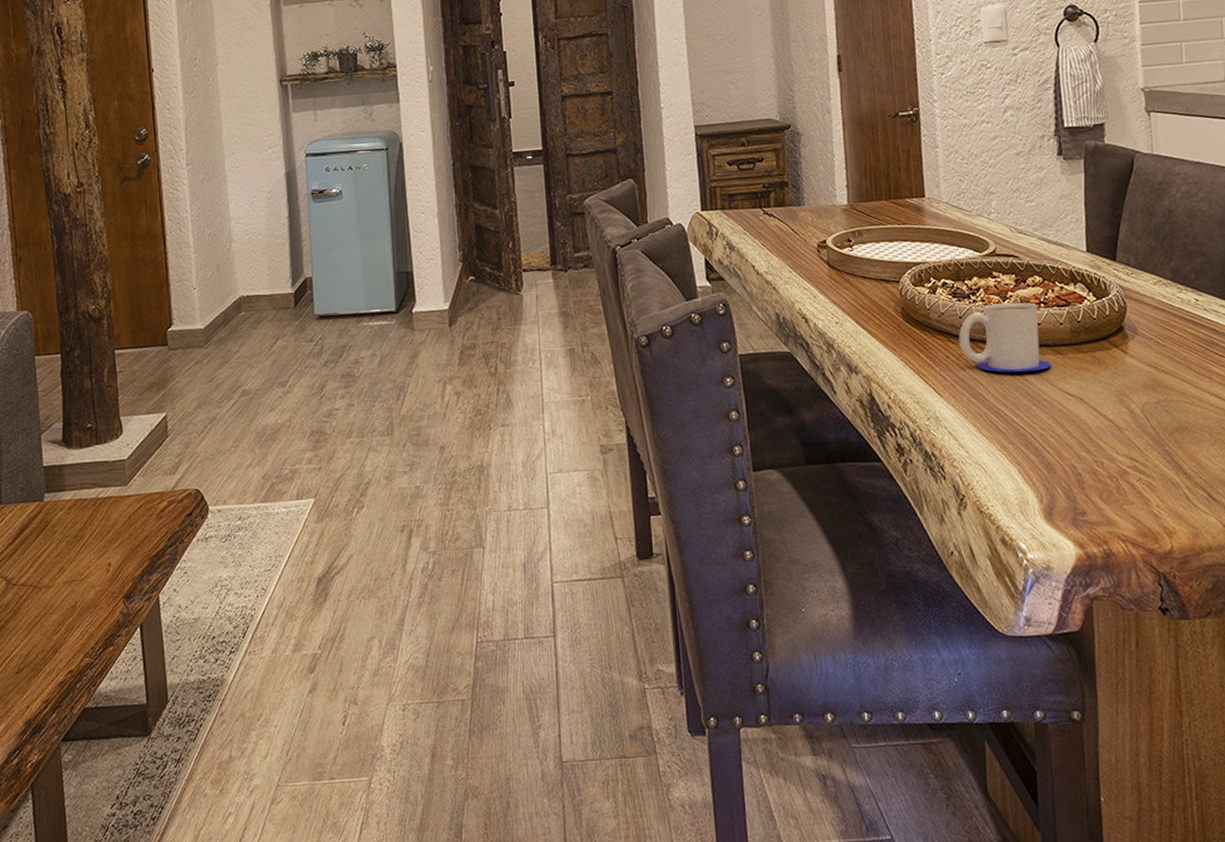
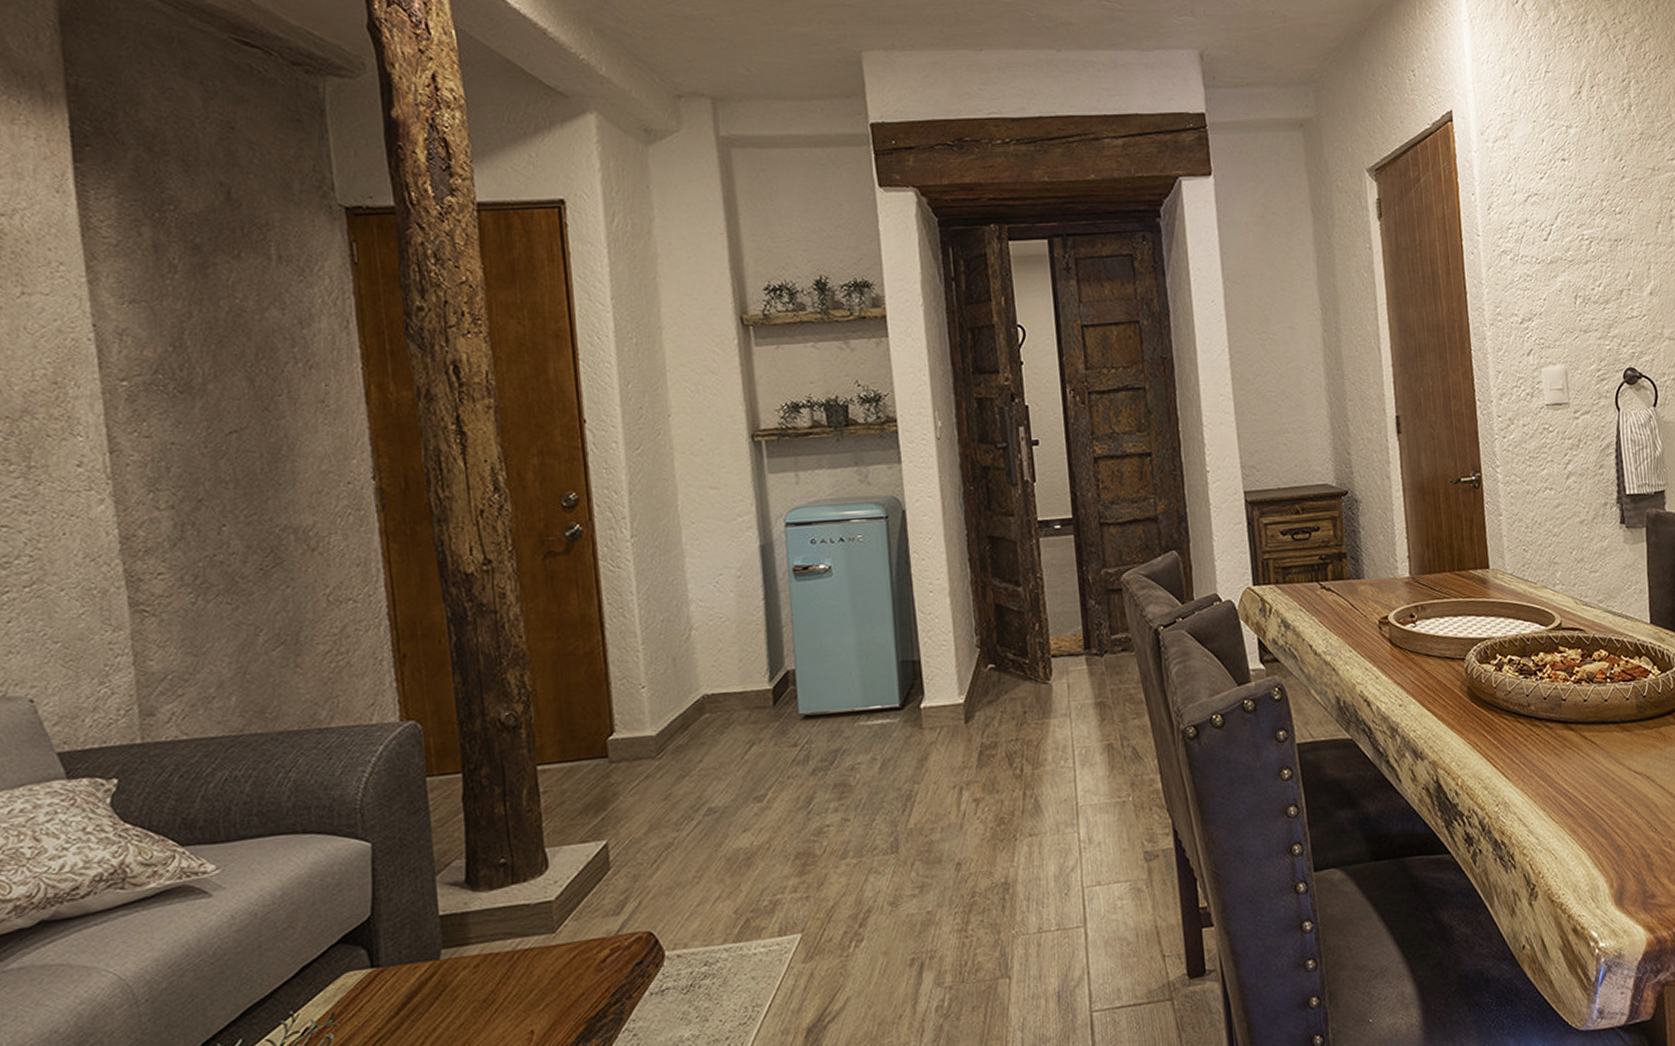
mug: present [958,302,1051,373] -> none [1526,677,1619,752]

